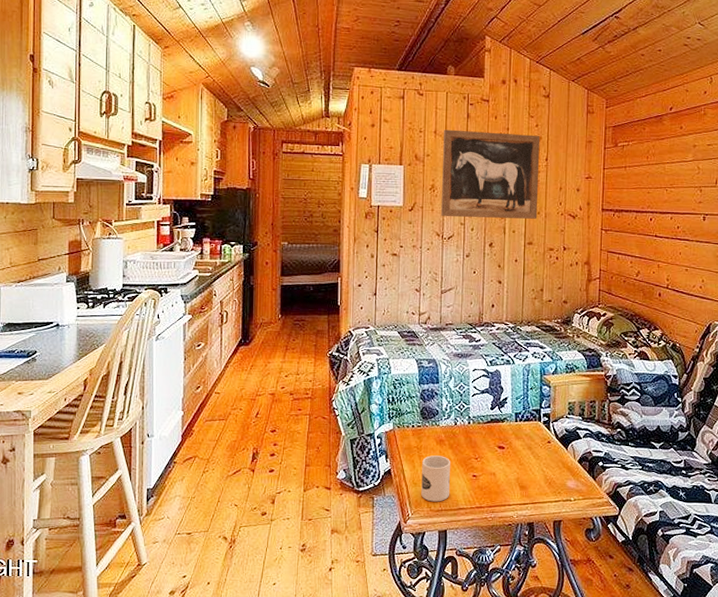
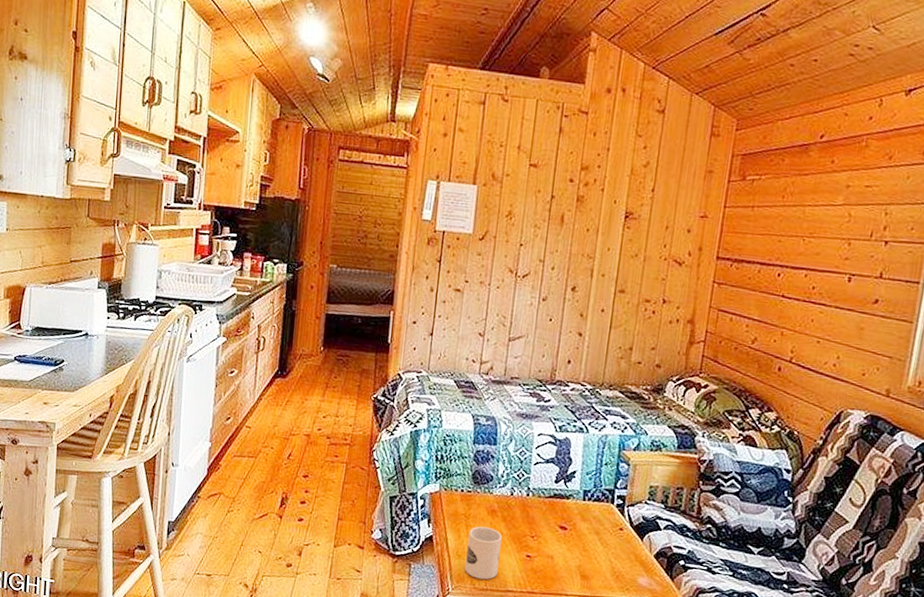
wall art: present [441,129,541,219] -> none [517,145,648,262]

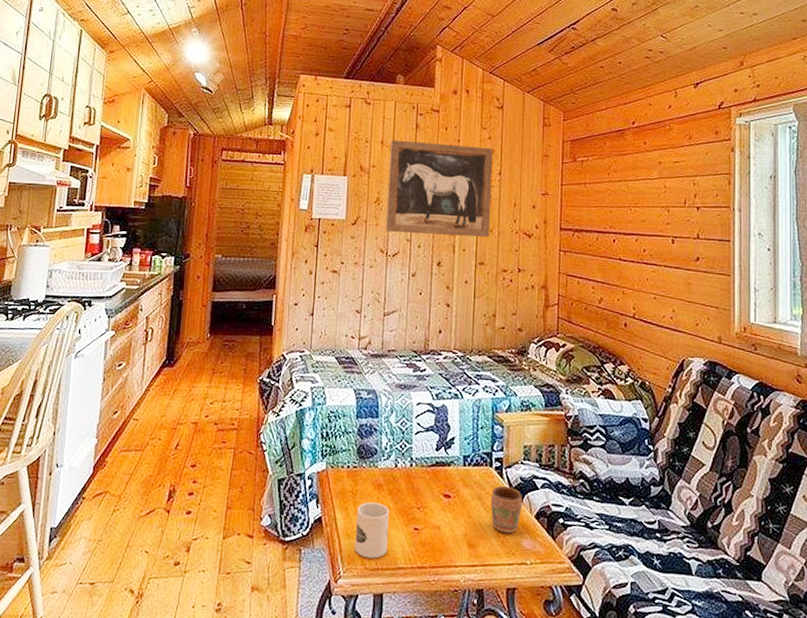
wall art: none [517,145,648,262] -> present [386,140,494,237]
mug: none [608,523,643,570] -> present [490,485,523,534]

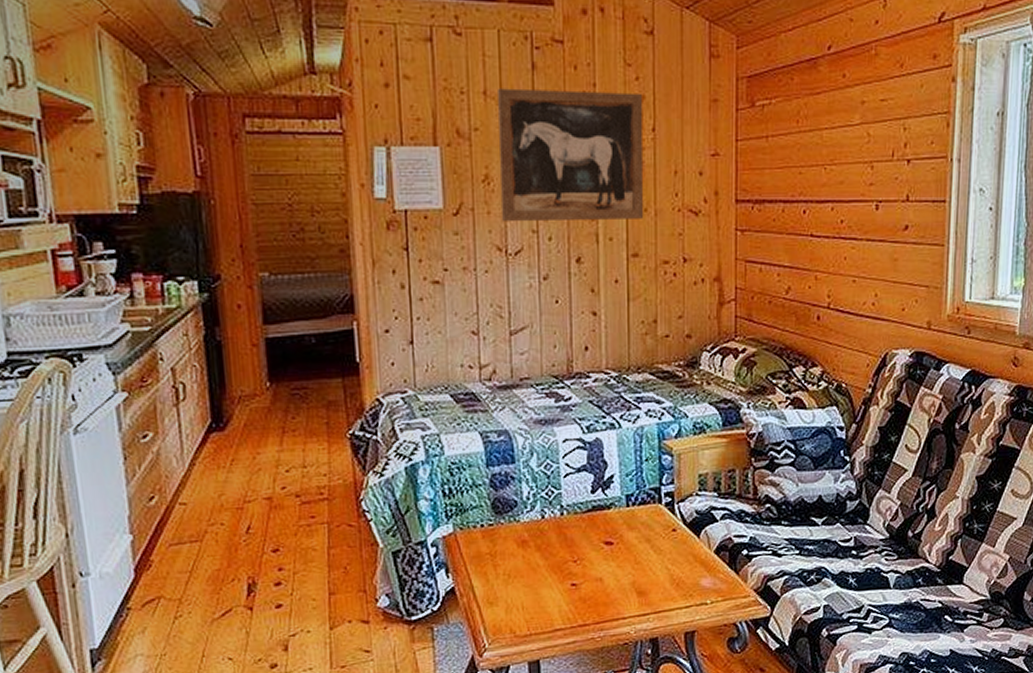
mug: present [355,502,389,559] -> none [499,562,540,625]
mug: present [490,485,523,534] -> none [661,522,700,575]

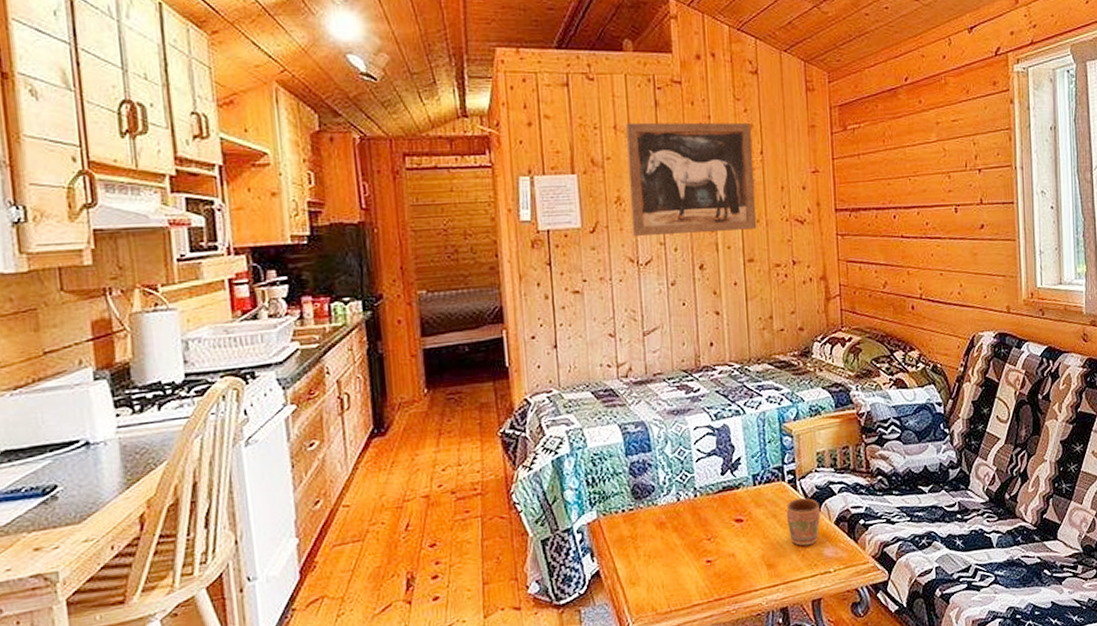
mug: none [661,522,700,575] -> present [786,497,821,546]

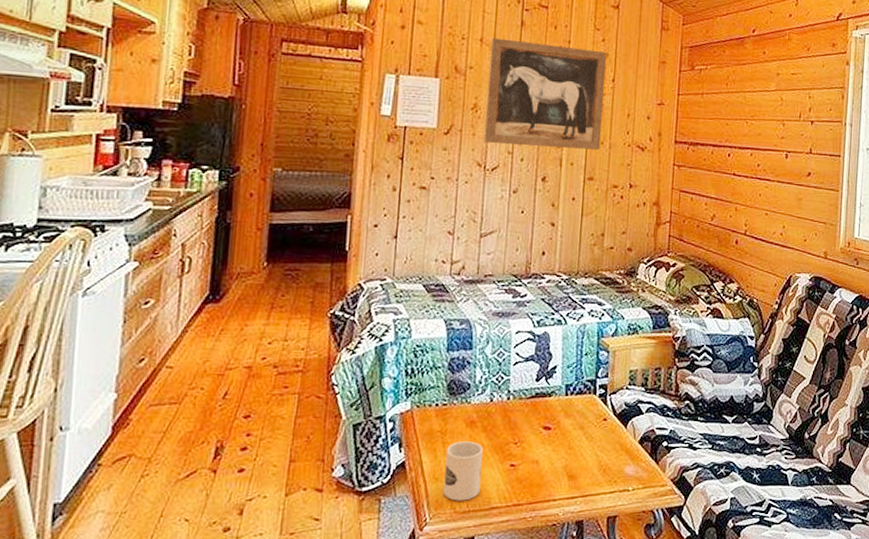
mug: none [640,542,679,603] -> present [443,441,483,501]
mug: present [786,497,821,546] -> none [592,412,627,461]

